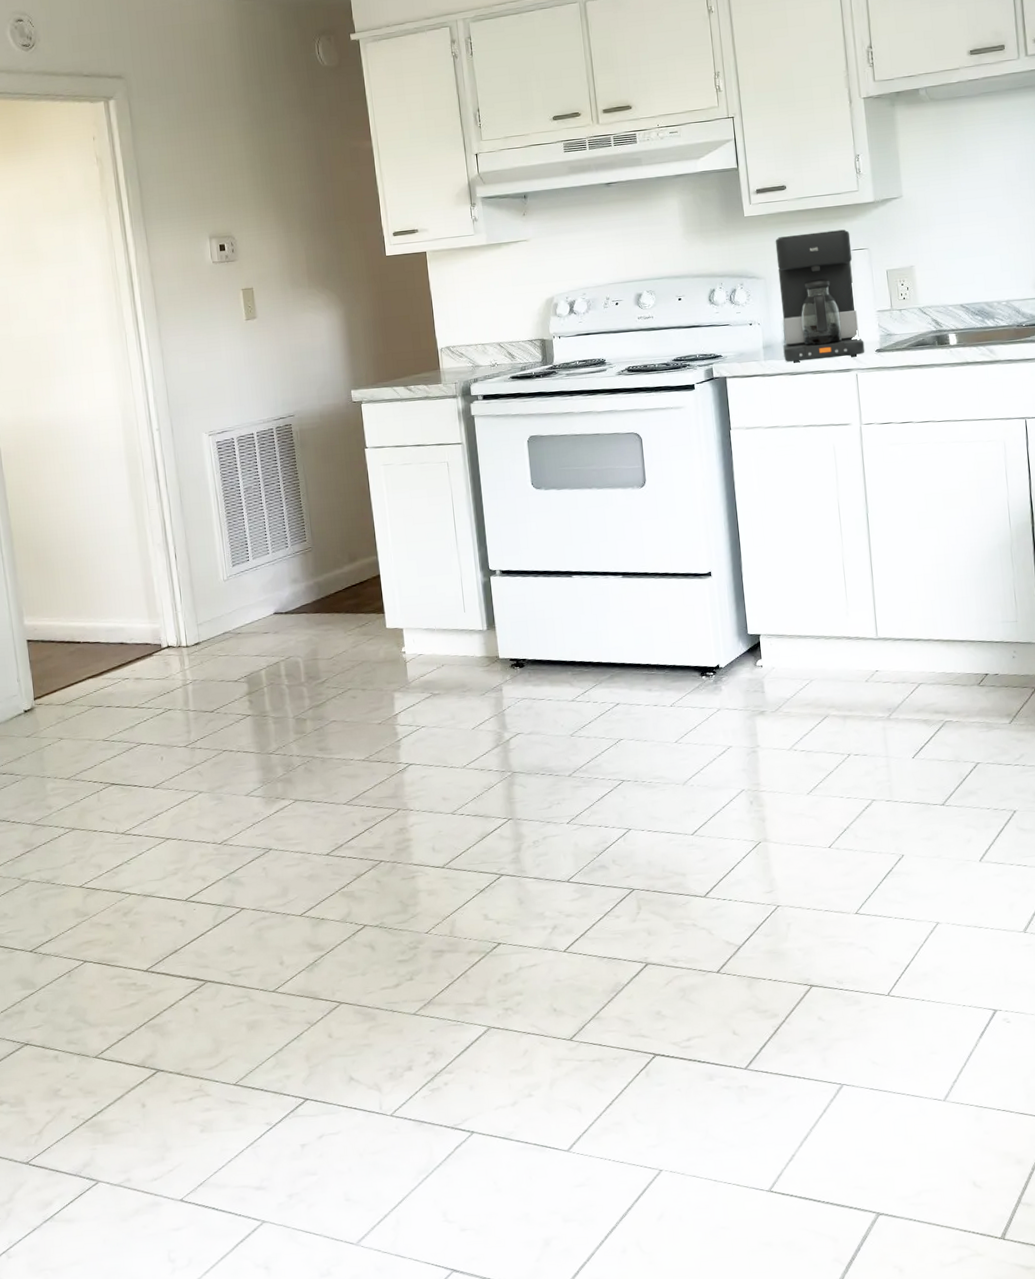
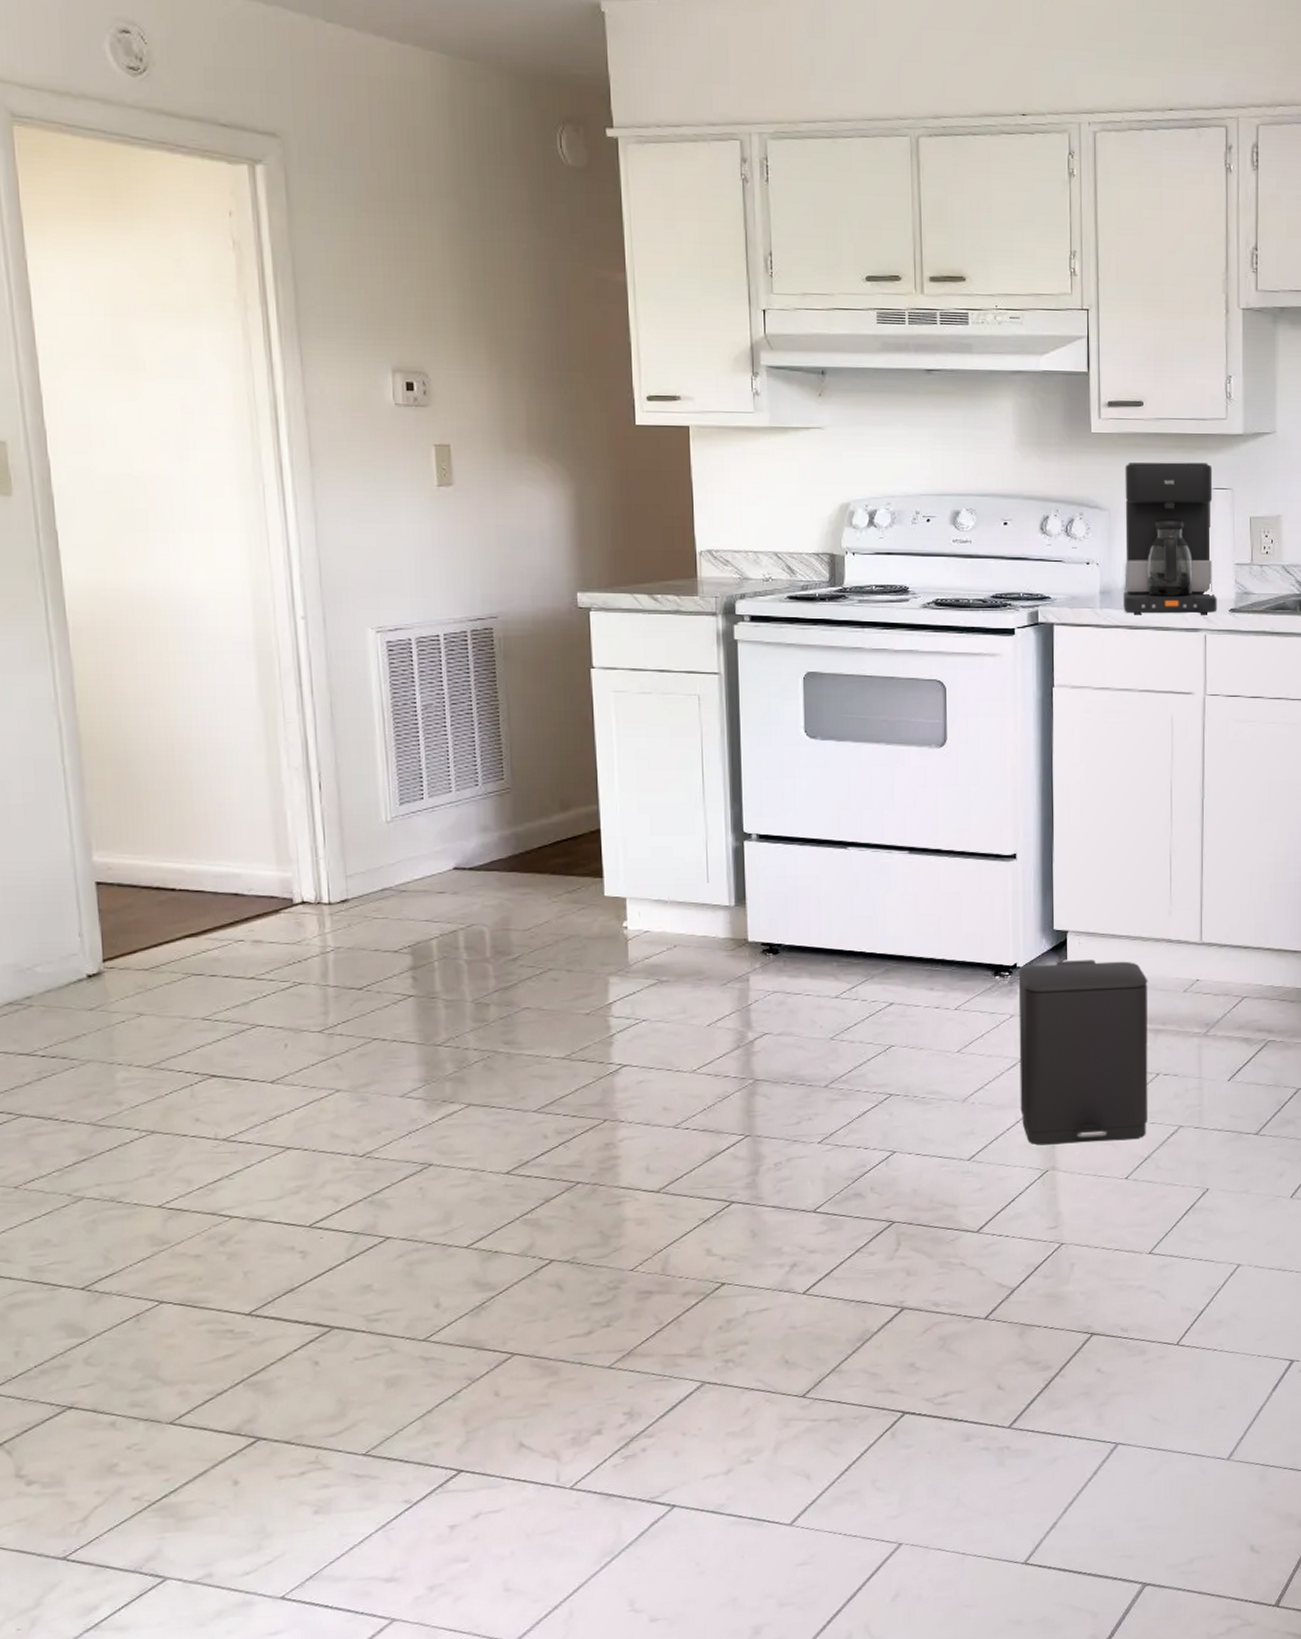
pedal bin: none [721,657,844,820] -> present [1018,960,1148,1145]

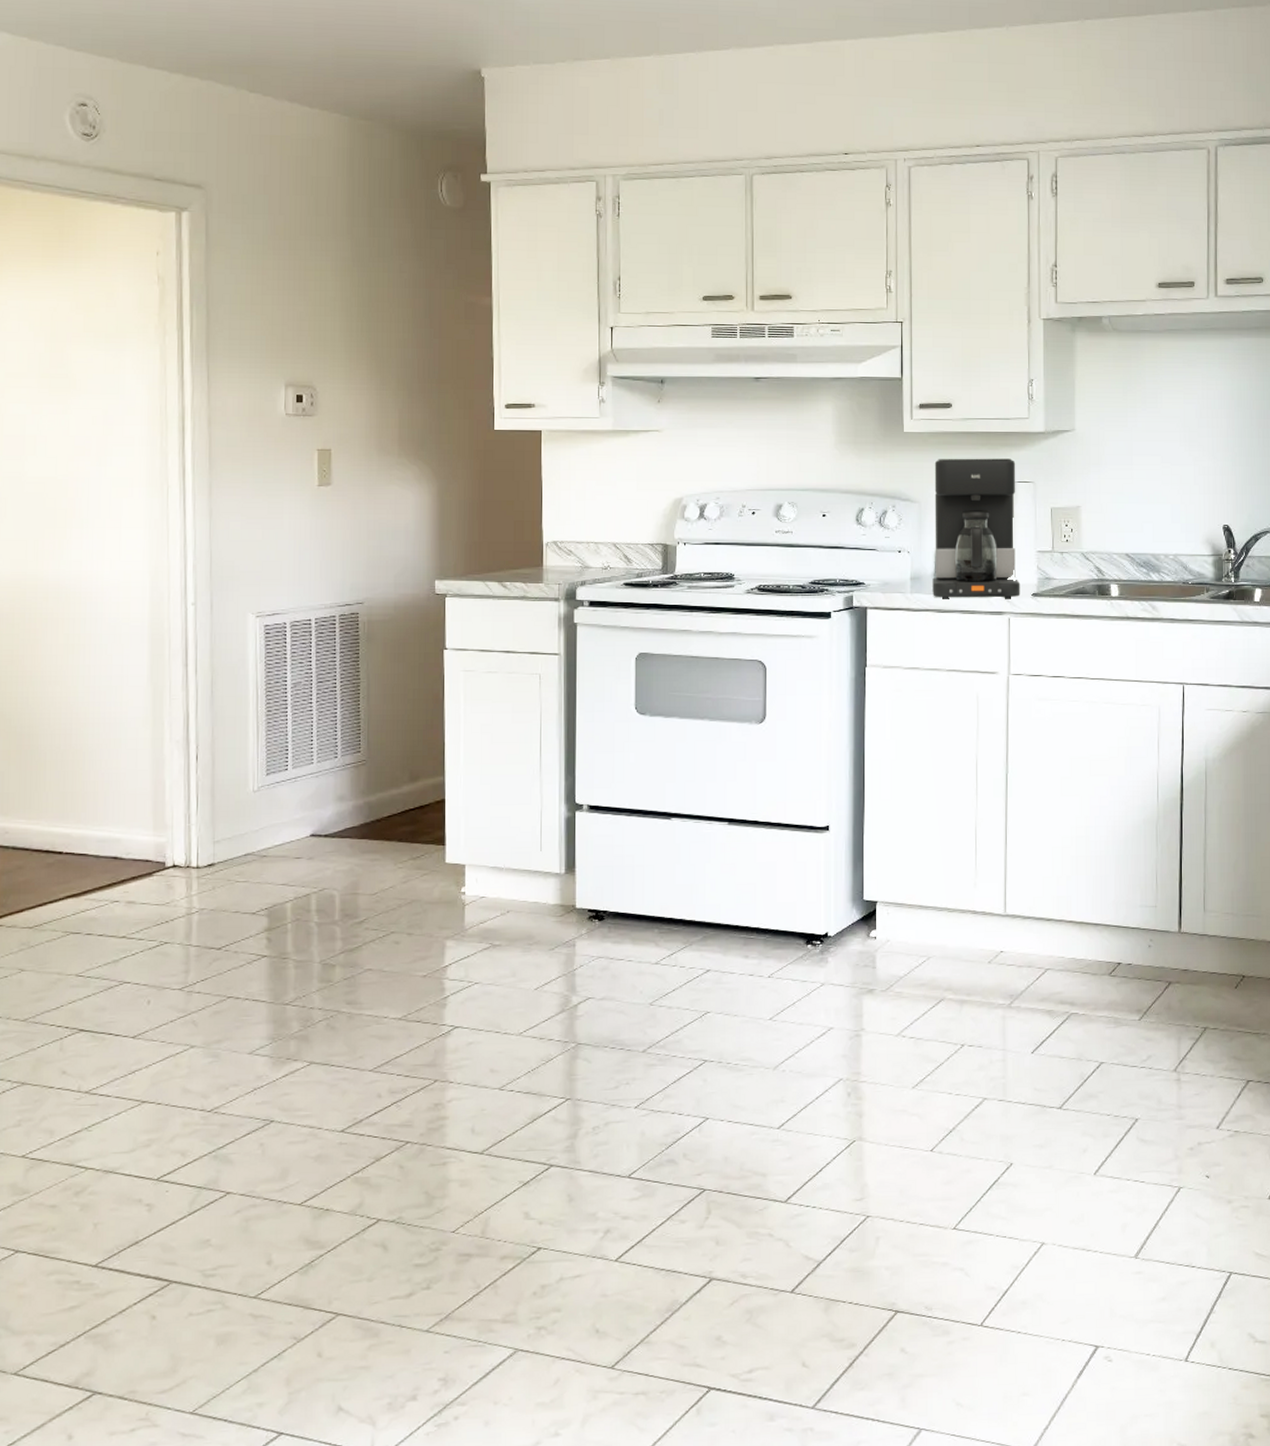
pedal bin: present [1018,960,1148,1145] -> none [829,930,954,1115]

